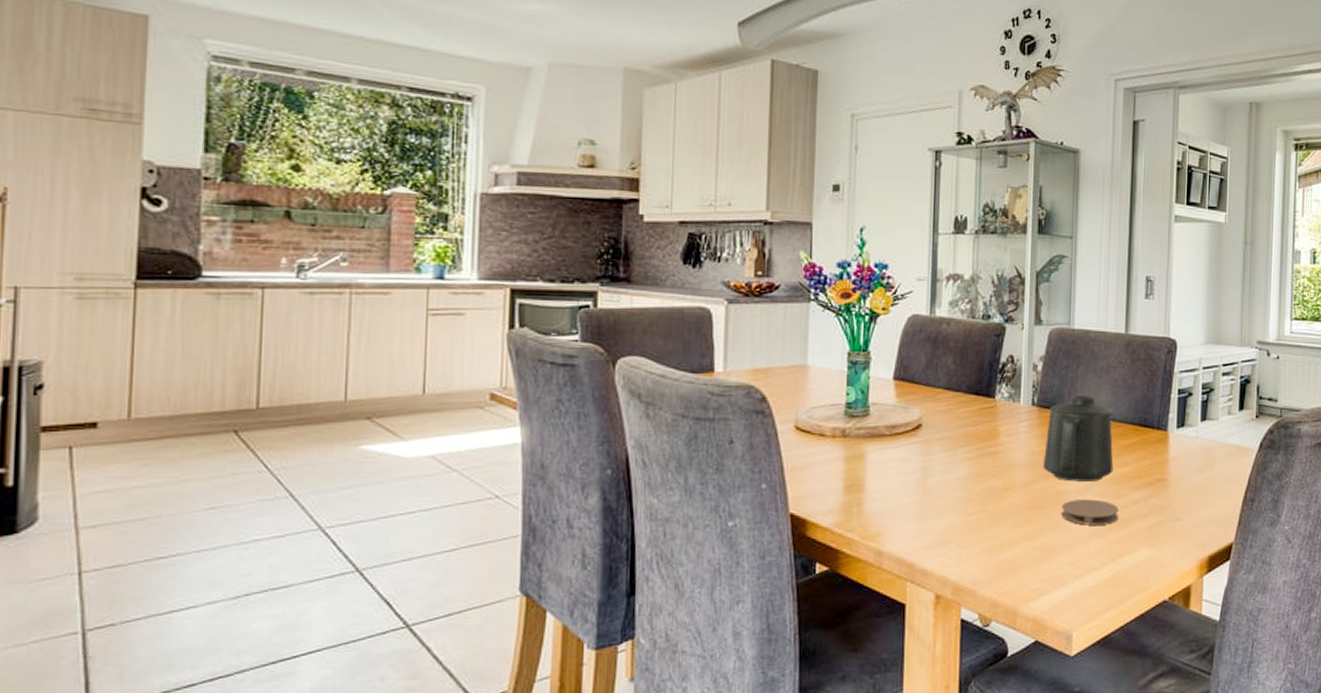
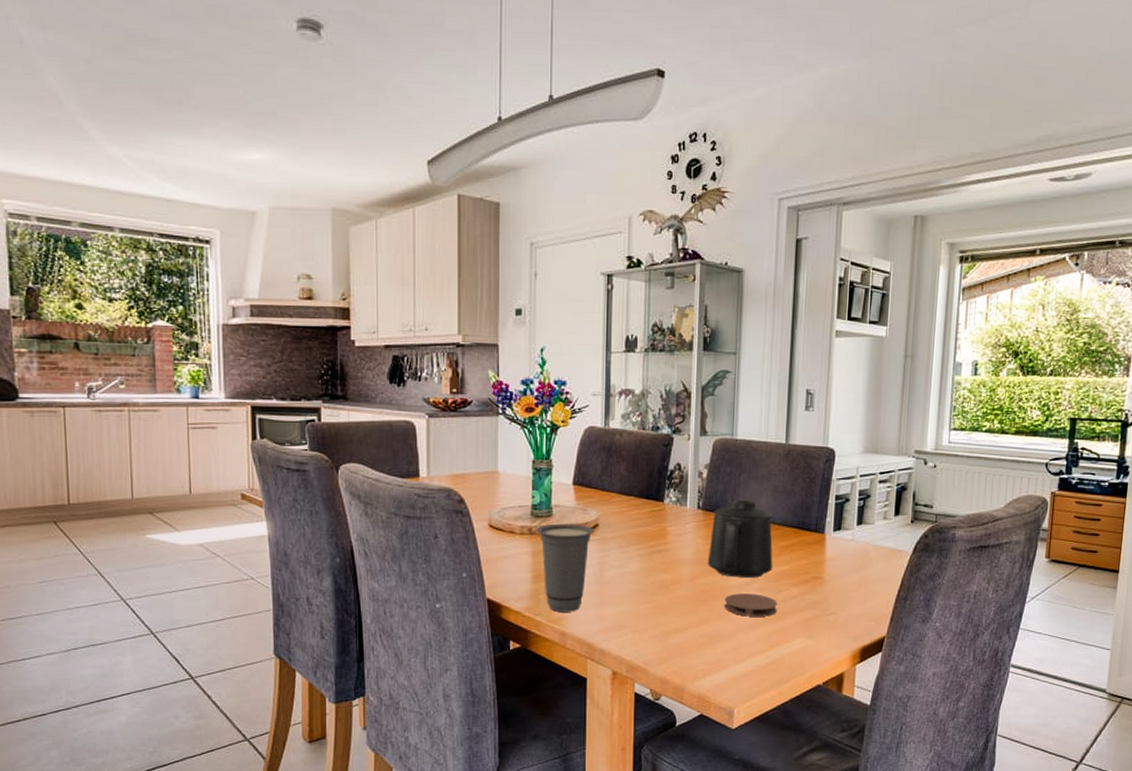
cup: none [851,424,917,527] -> present [537,523,594,612]

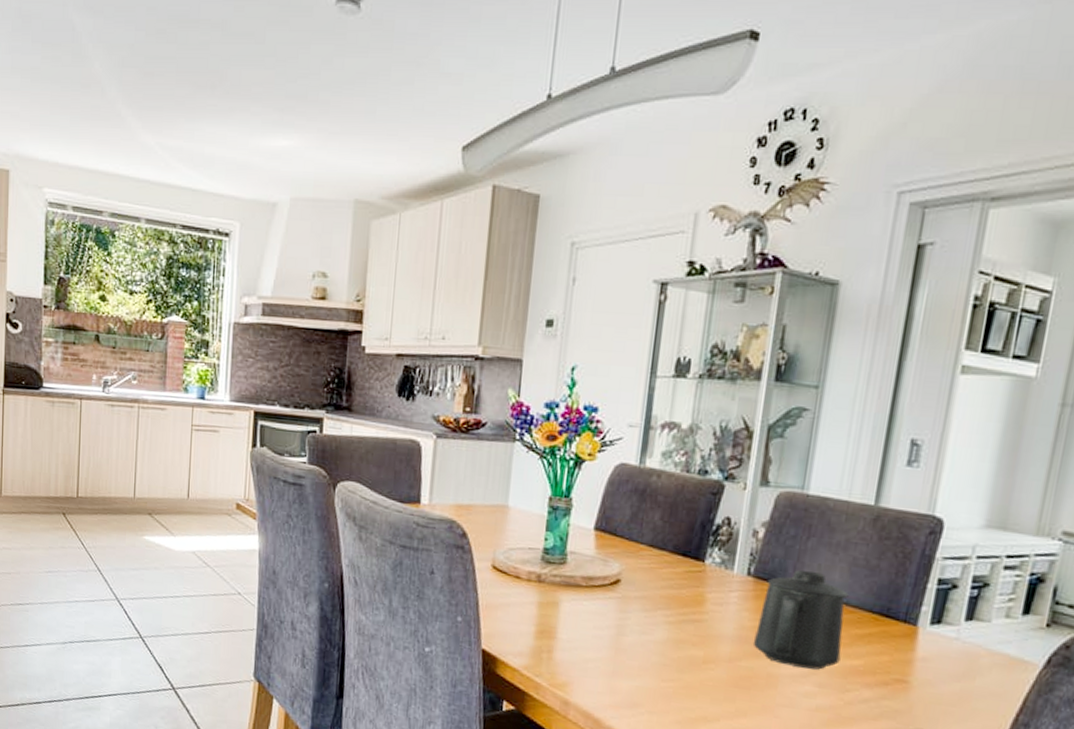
cup: present [537,523,594,612] -> none [546,573,615,679]
coaster: present [724,593,777,617] -> none [769,685,842,720]

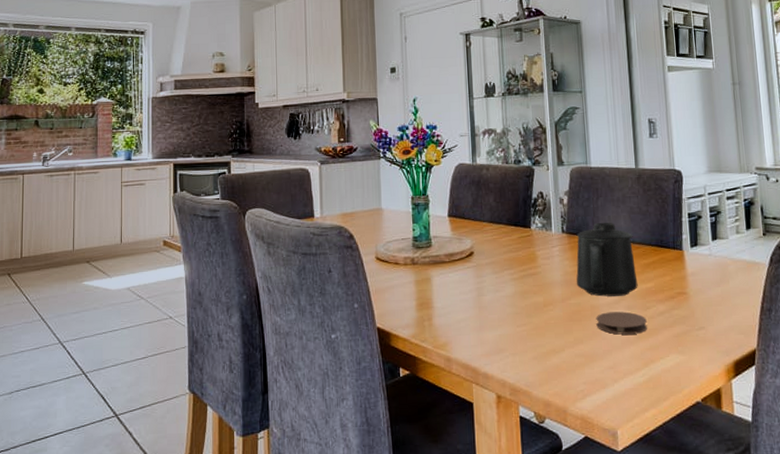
coaster: none [769,685,842,720] -> present [596,311,647,335]

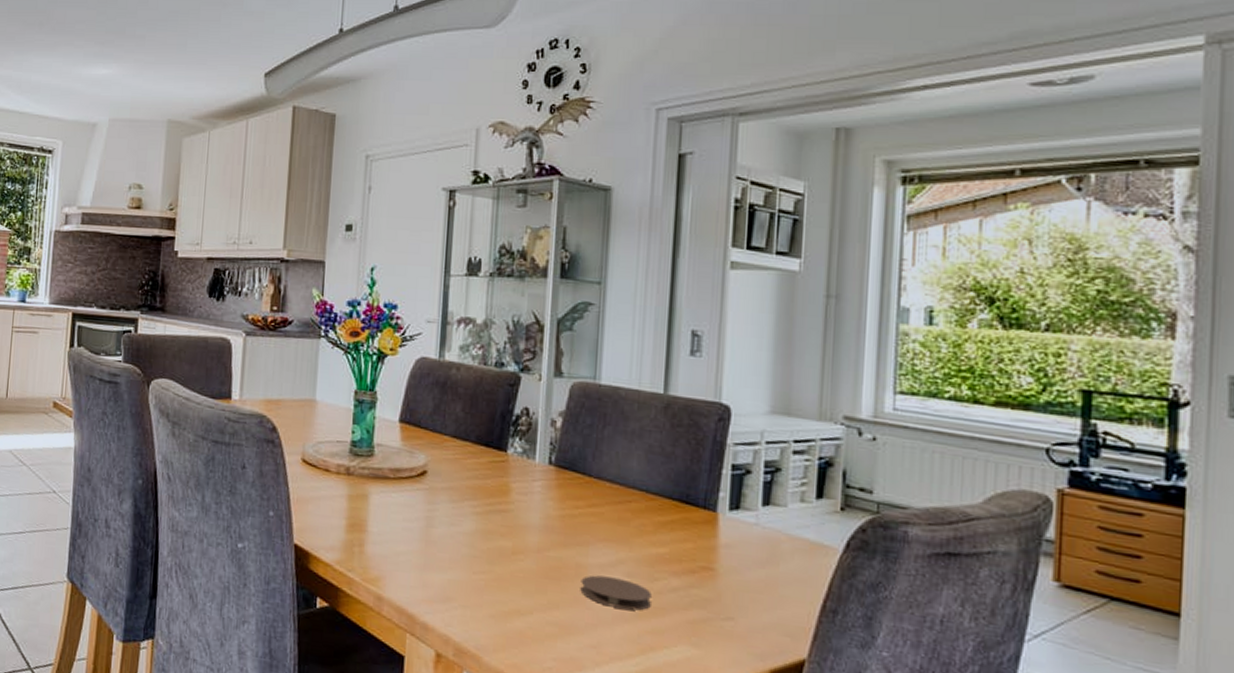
mug: present [576,223,638,297] -> none [559,458,648,559]

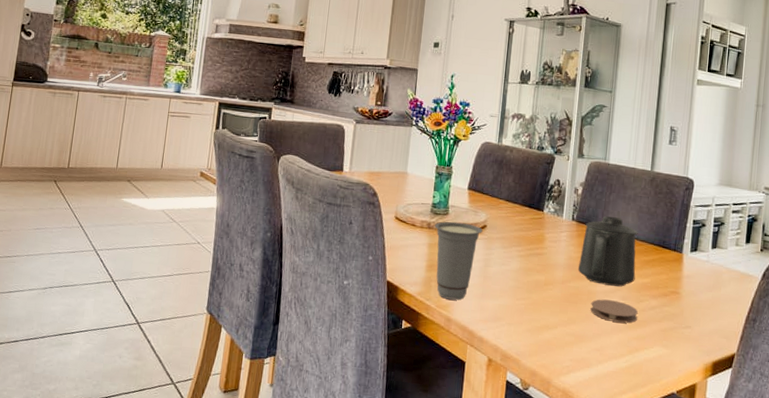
cup: none [355,465,422,573] -> present [434,221,483,300]
mug: none [559,458,648,559] -> present [577,216,638,287]

